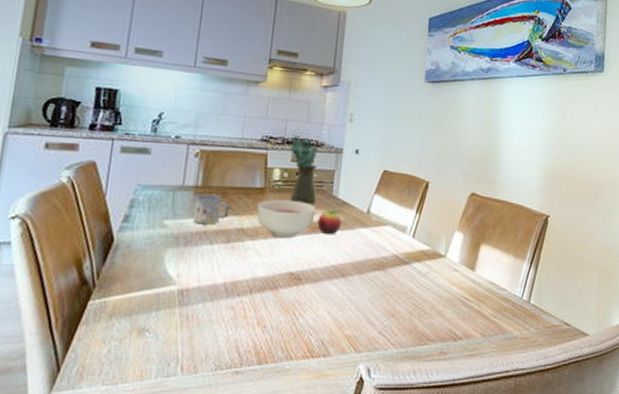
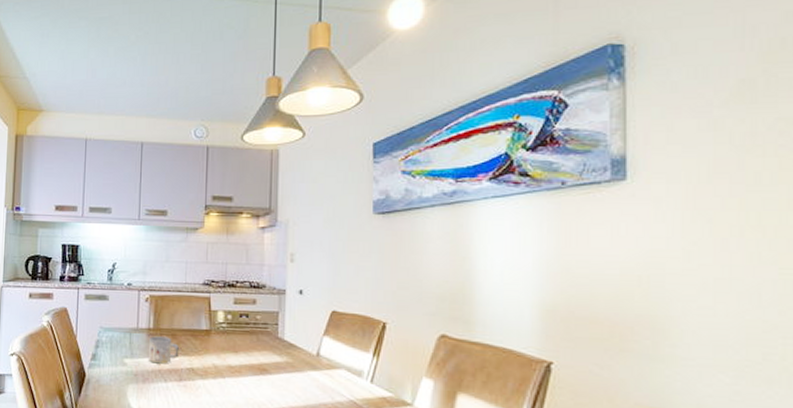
bowl: present [256,199,316,238] -> none [204,341,262,379]
vase: present [289,134,318,207] -> none [231,276,262,349]
fruit: present [317,209,342,235] -> none [264,351,290,377]

